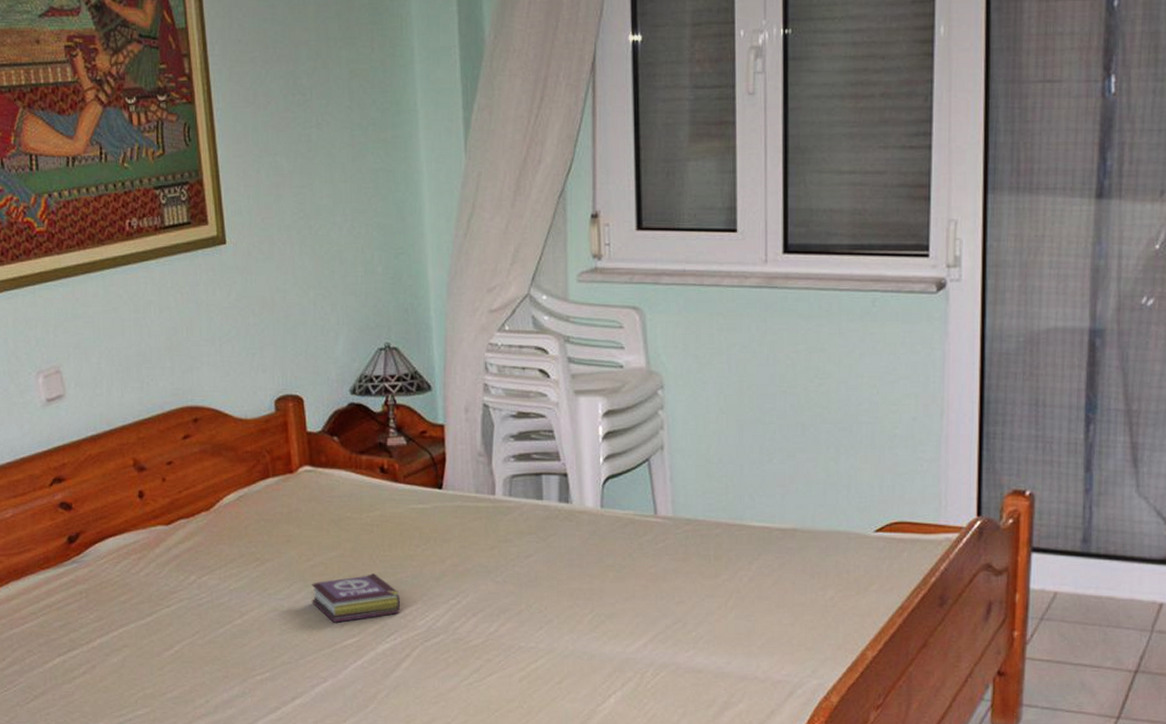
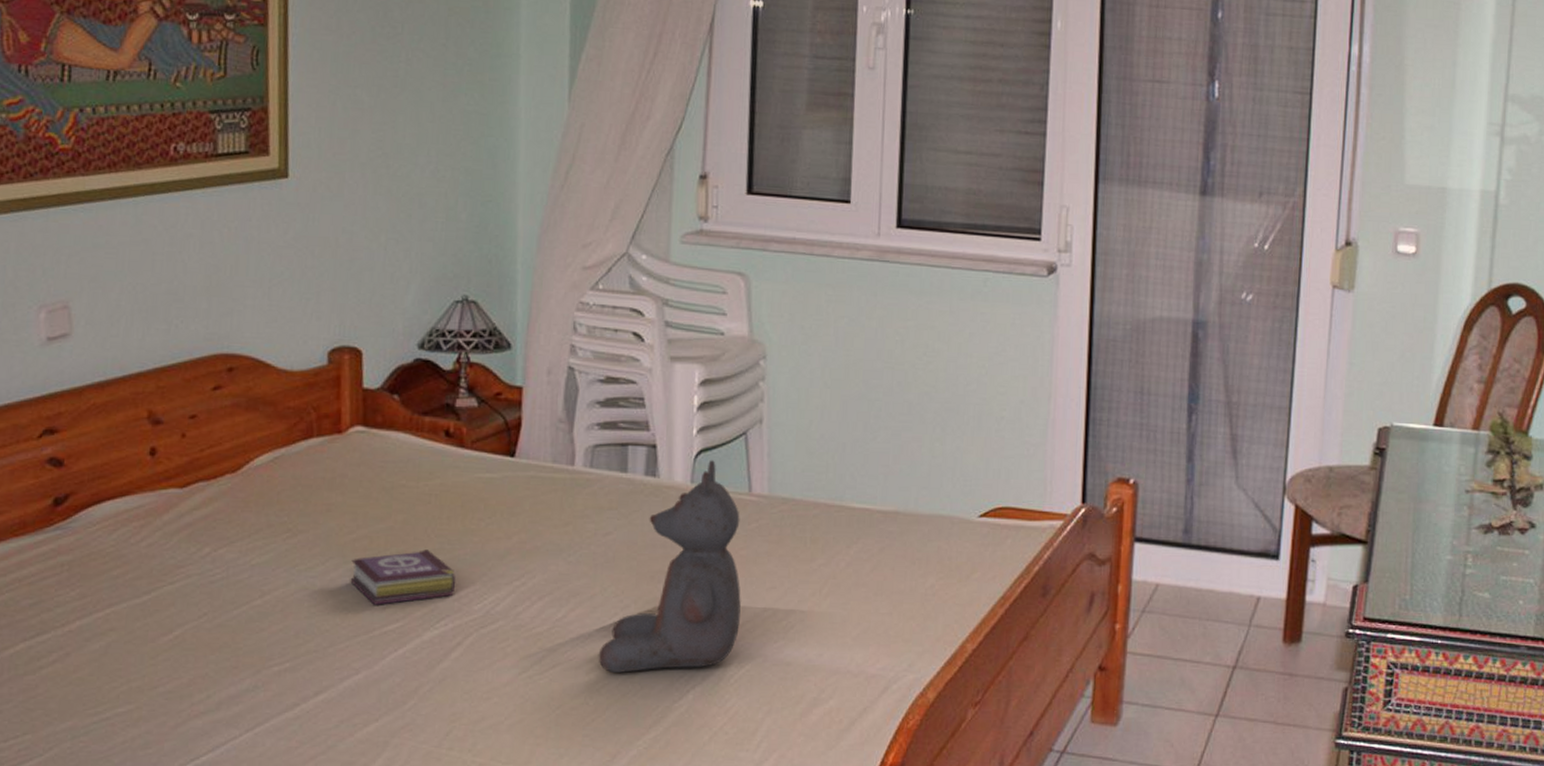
teddy bear: none [528,486,653,680] -> present [598,460,741,673]

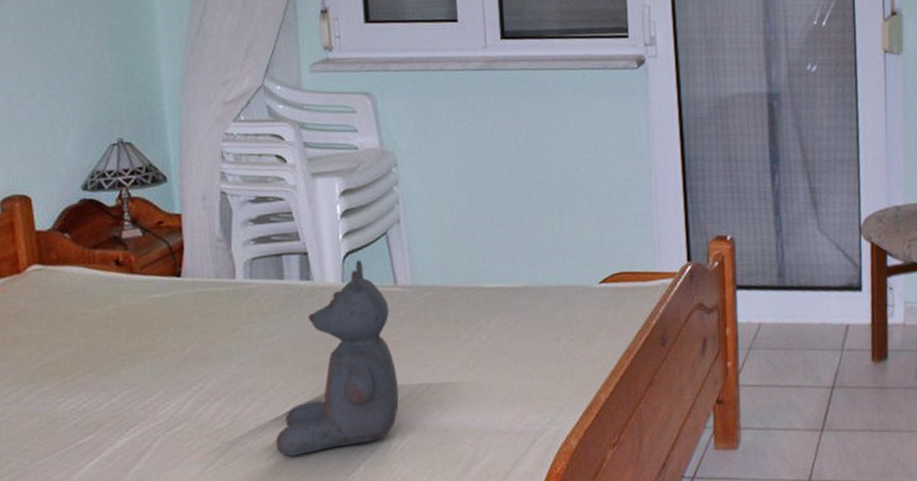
book: present [350,549,456,605] -> none [42,367,140,422]

